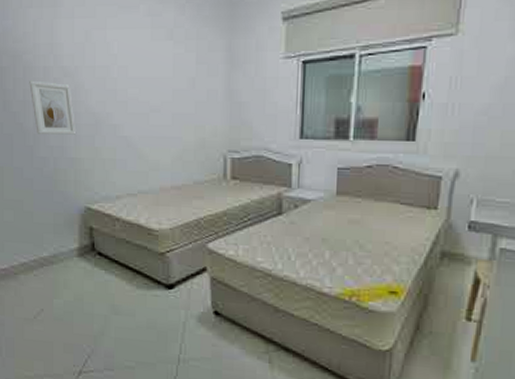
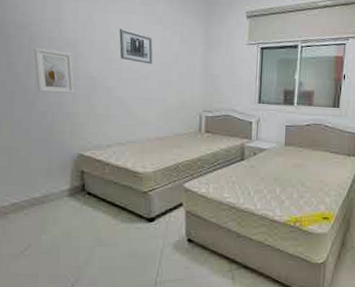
wall art: none [123,49,164,93] -> present [119,28,153,65]

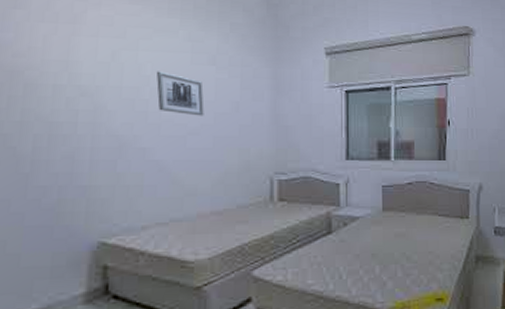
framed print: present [33,47,75,94] -> none [30,99,93,159]

